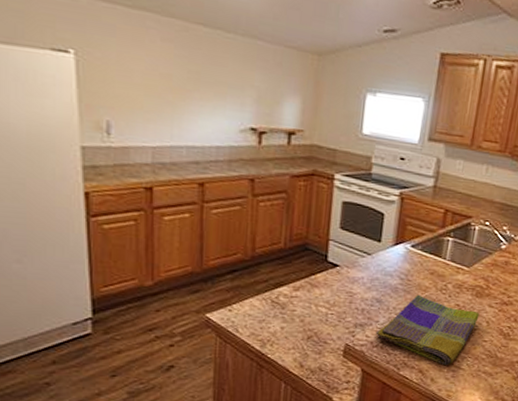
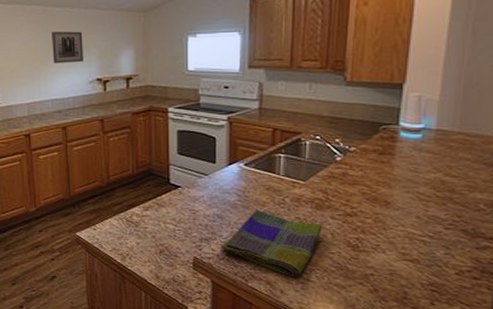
wall art: none [193,58,237,104] -> present [52,31,83,64]

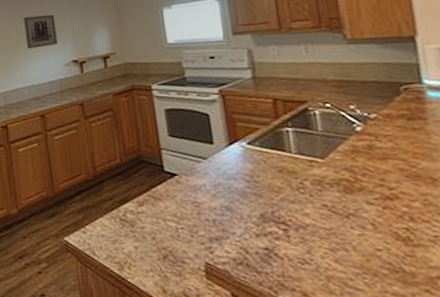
dish towel: present [220,209,322,277] -> none [235,197,359,285]

